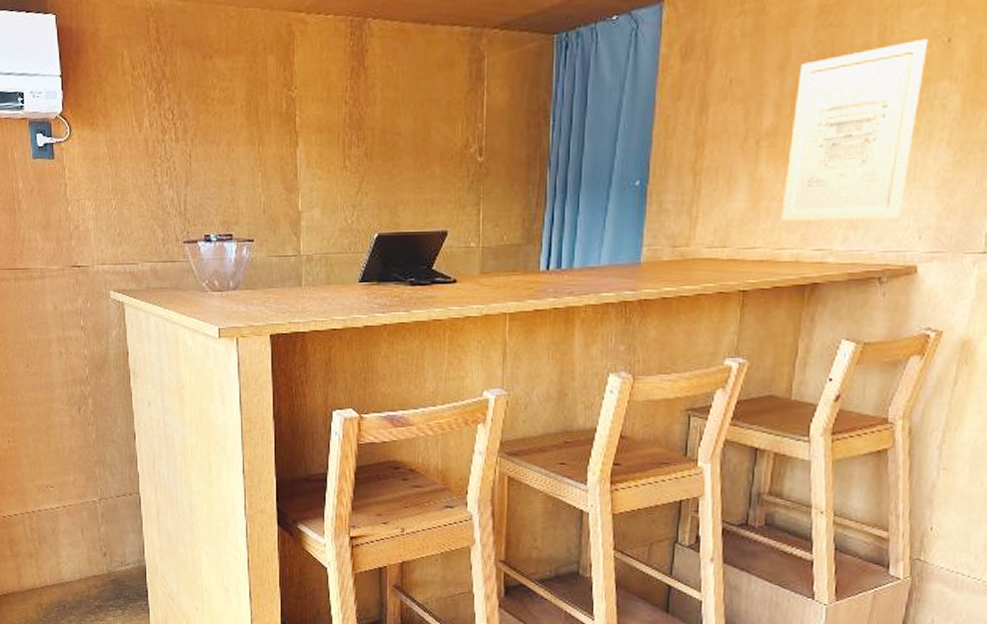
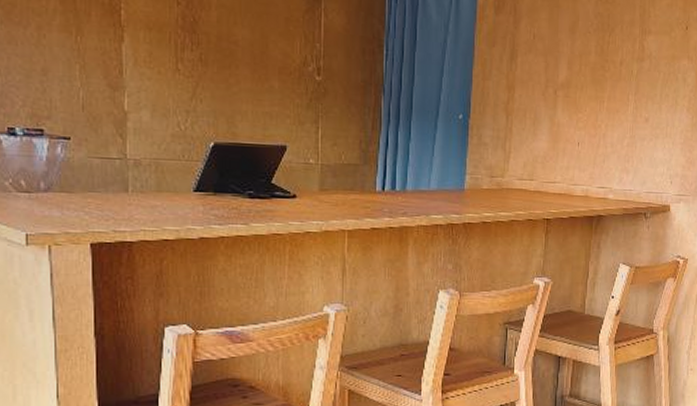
wall art: present [780,38,929,221] -> none [574,23,673,166]

